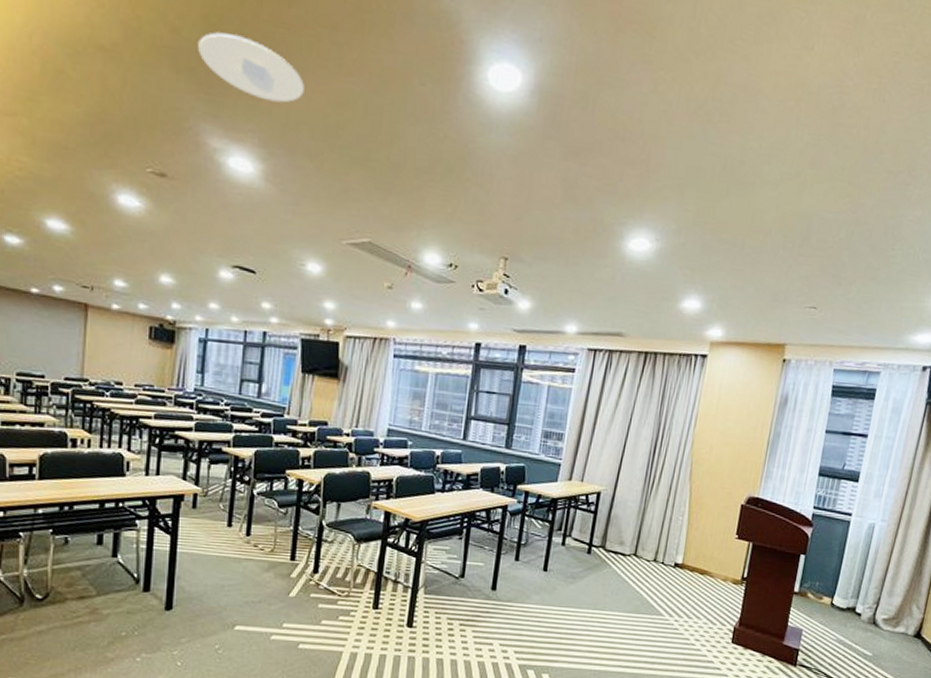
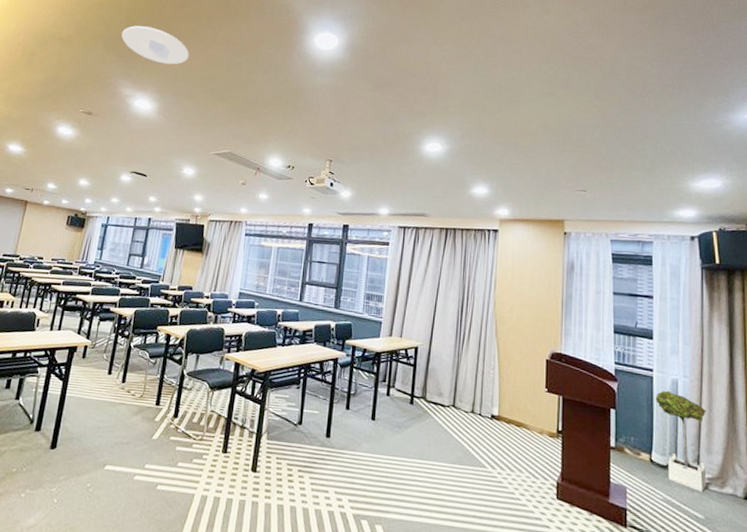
potted tree: none [845,535,898,631] -> present [655,390,707,492]

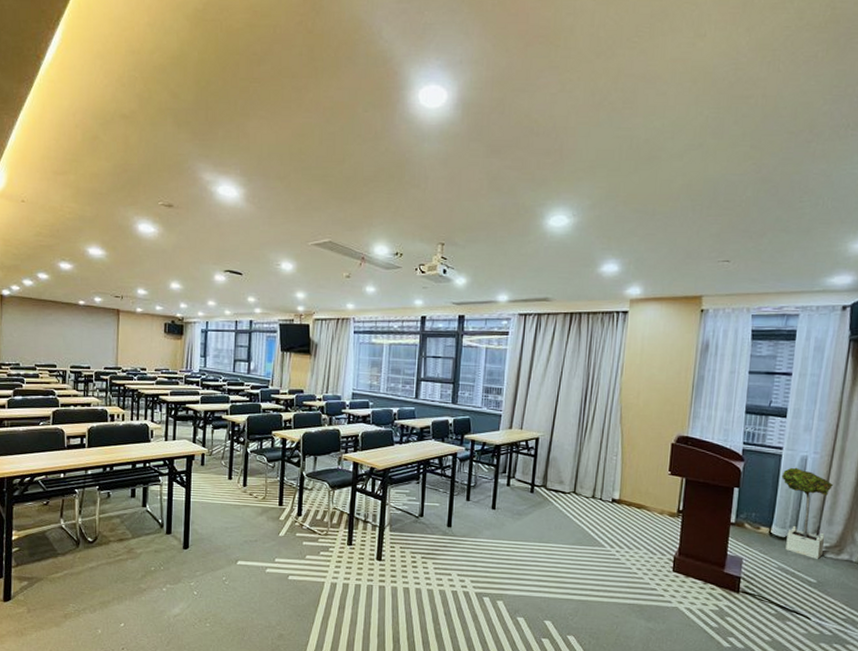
recessed light: present [121,25,189,65] -> none [193,93,273,140]

